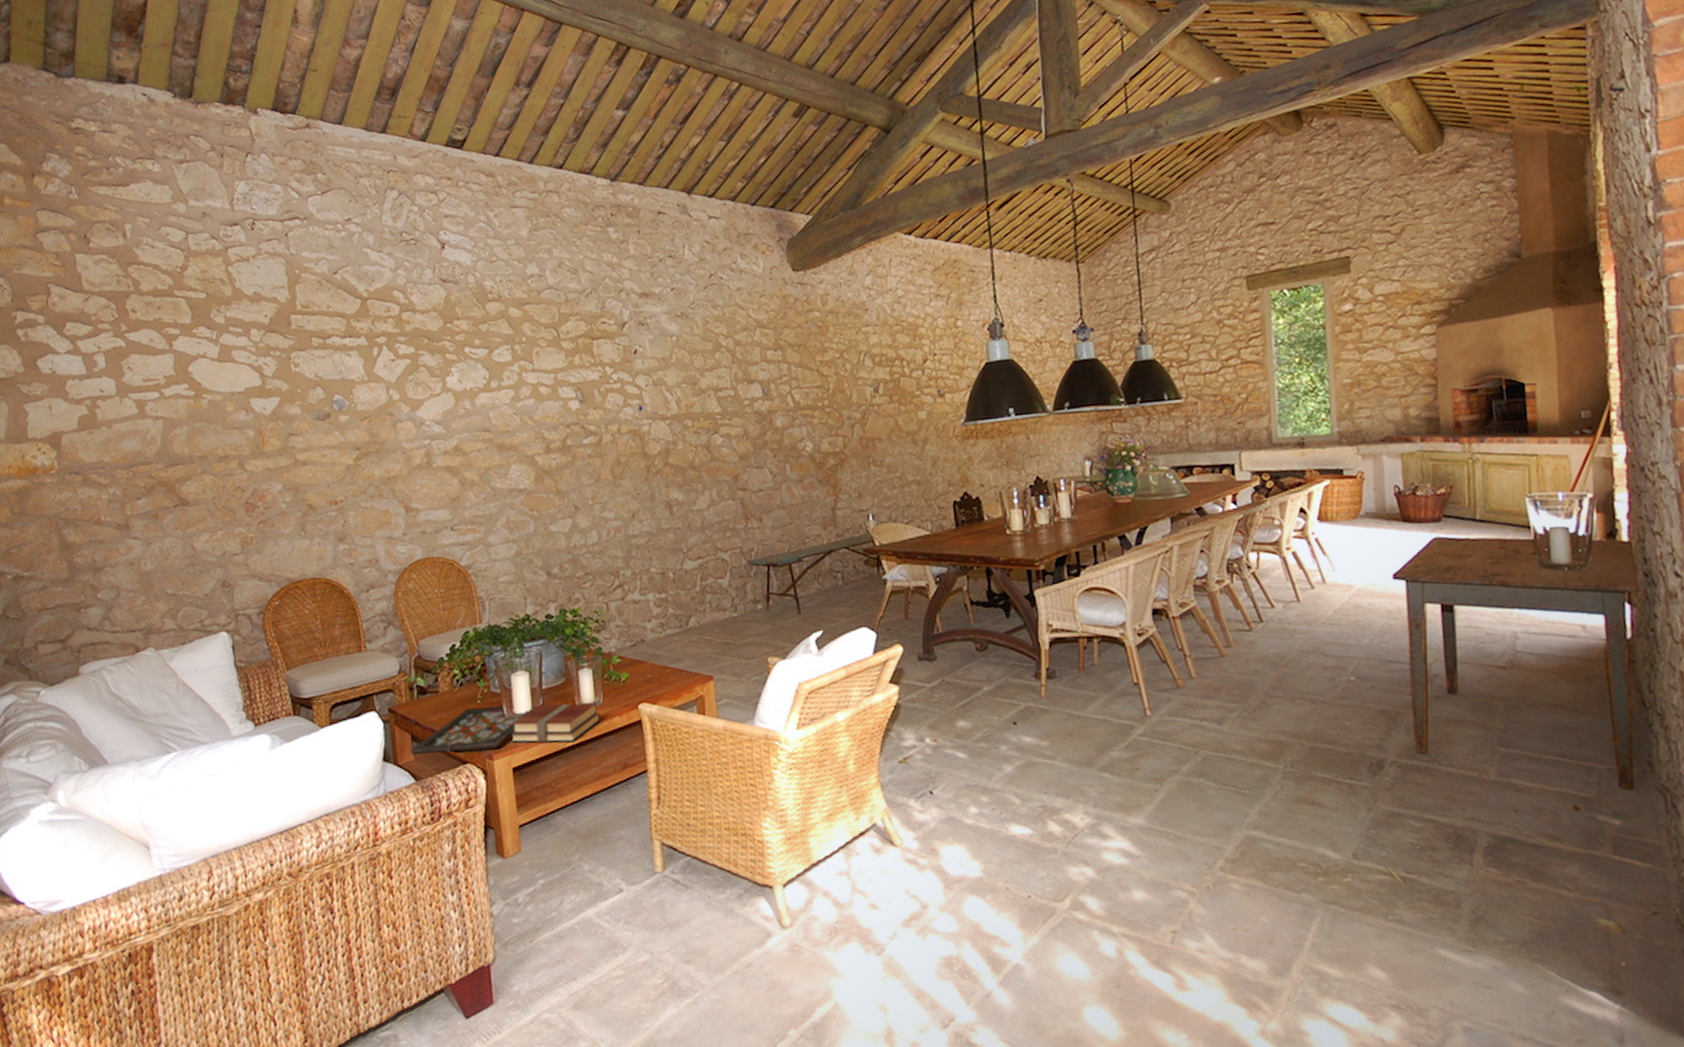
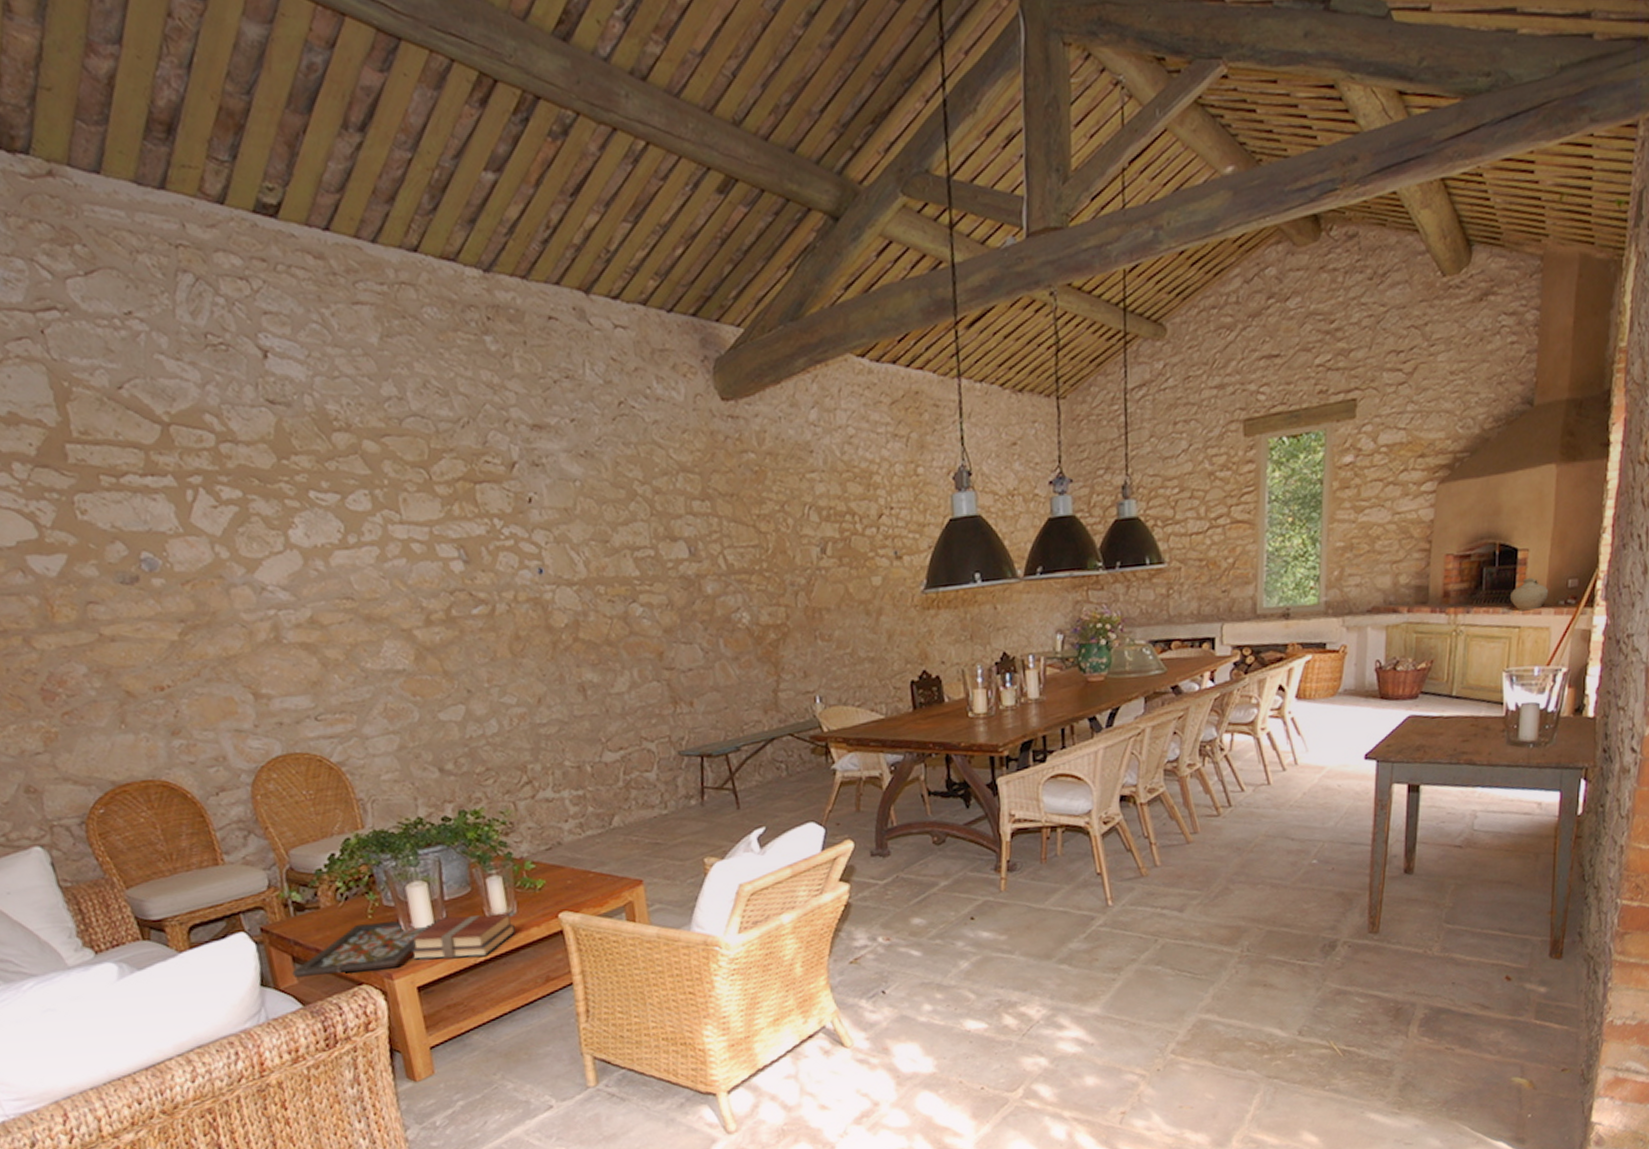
ceramic jug: none [1522,409,1563,441] -> present [1509,577,1549,612]

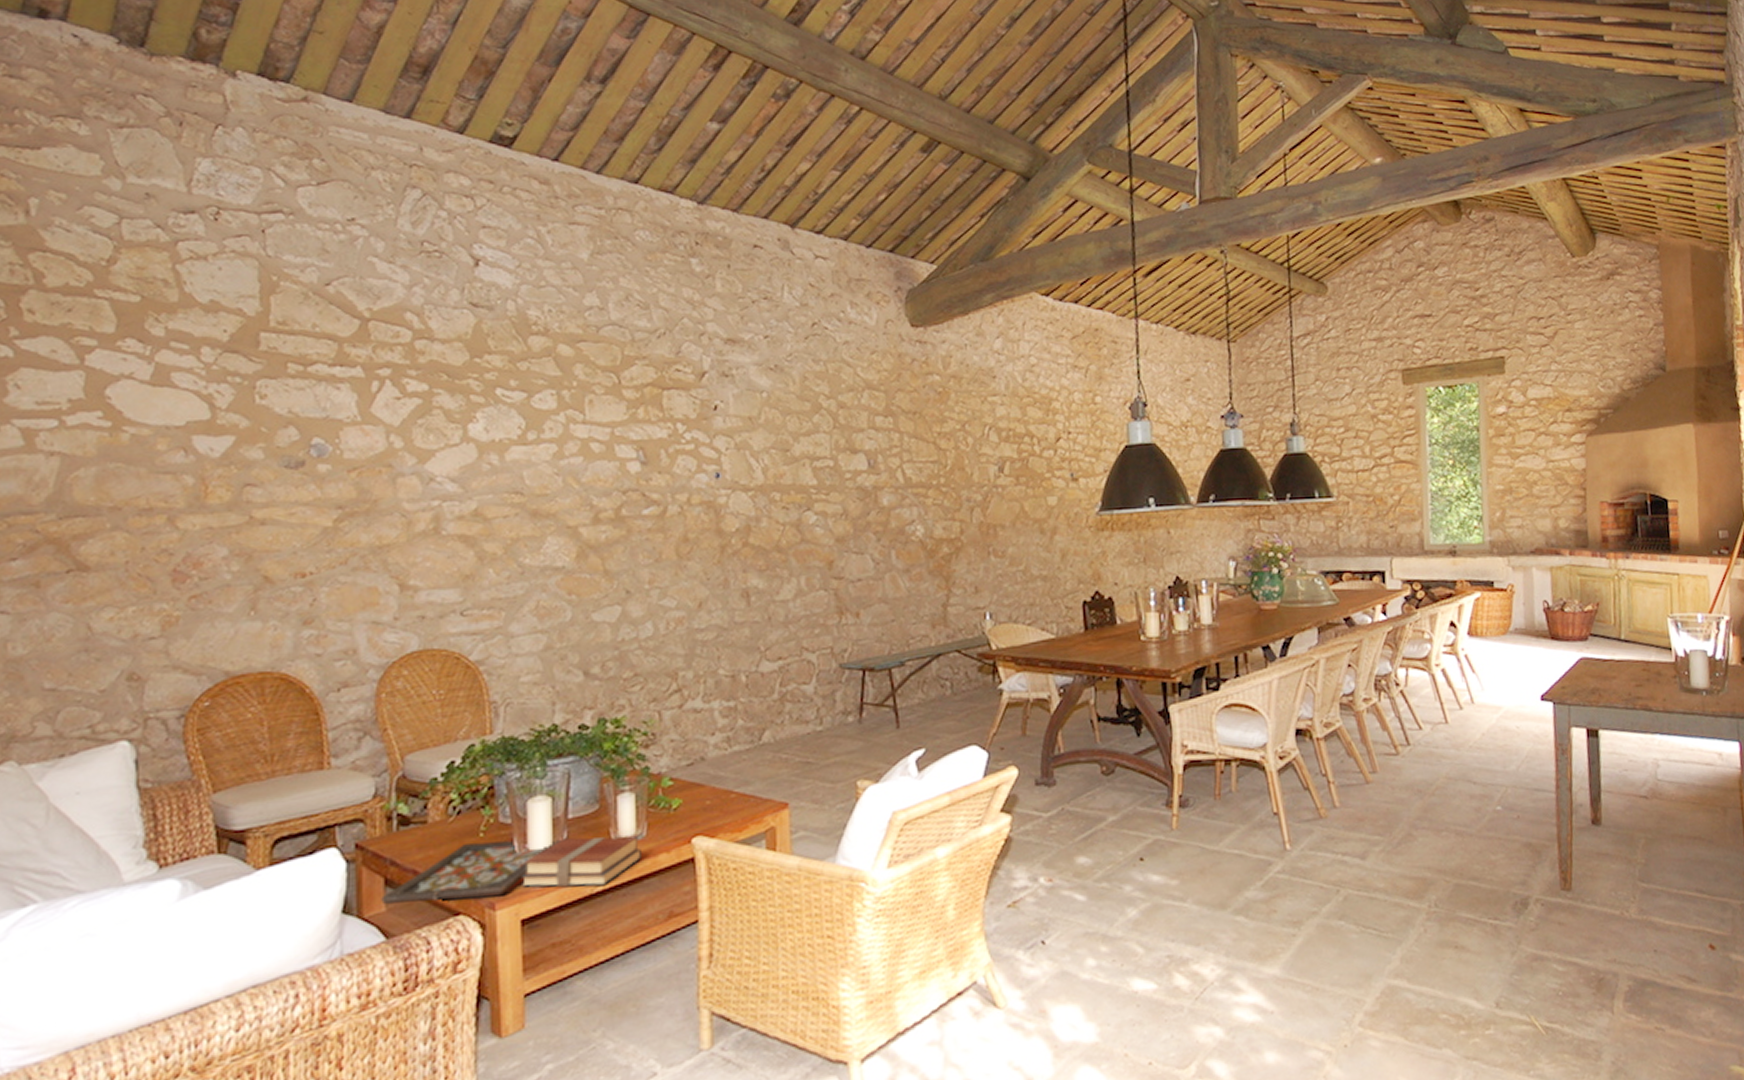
ceramic jug: present [1509,577,1549,612] -> none [1665,527,1702,559]

